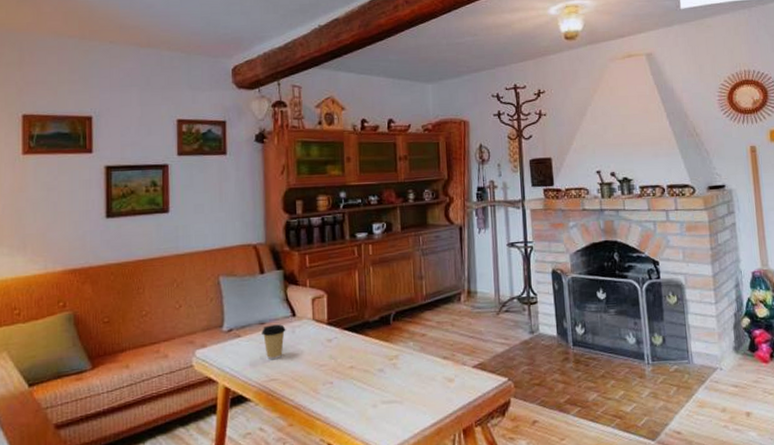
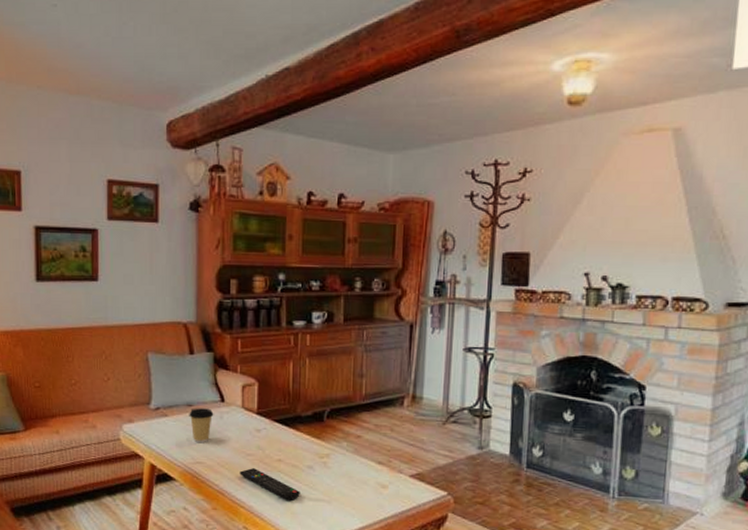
remote control: none [314,378,373,406] -> present [240,468,300,500]

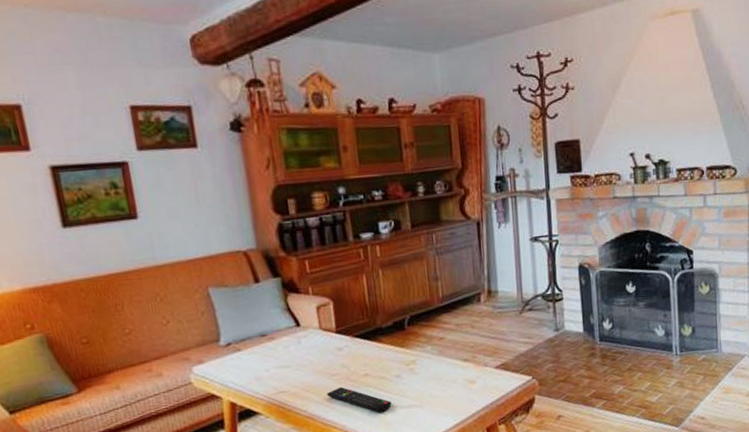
coffee cup: present [189,408,214,444] -> none [264,335,291,373]

